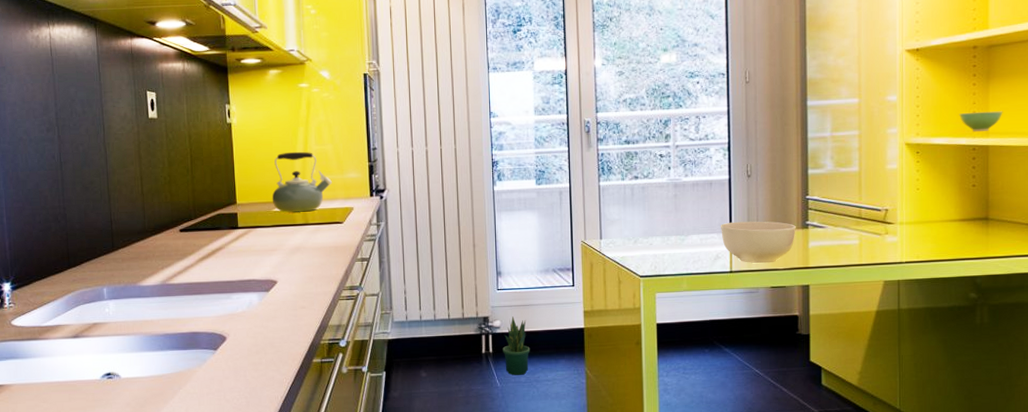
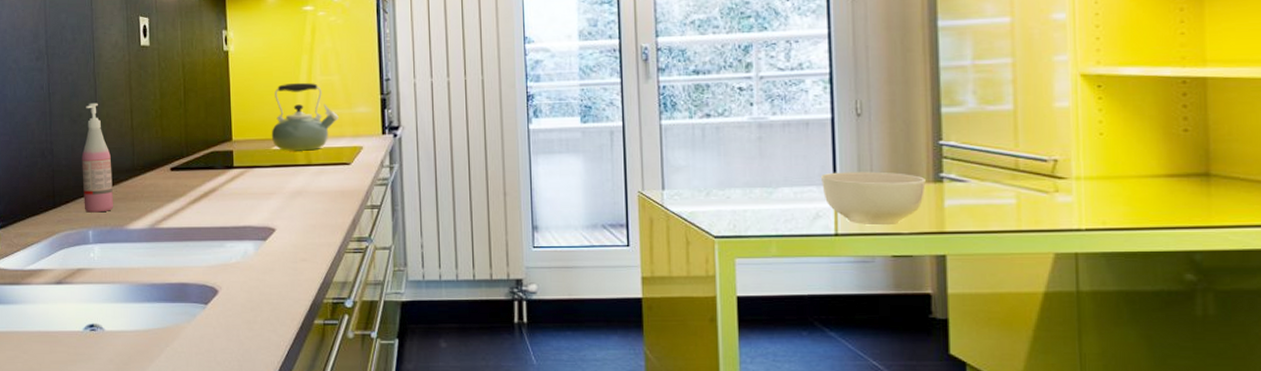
soap dispenser: none [94,171,127,272] -> present [81,103,114,213]
planter: present [502,316,530,376] -> none [539,280,574,352]
bowl: present [959,111,1003,133] -> none [1160,32,1227,60]

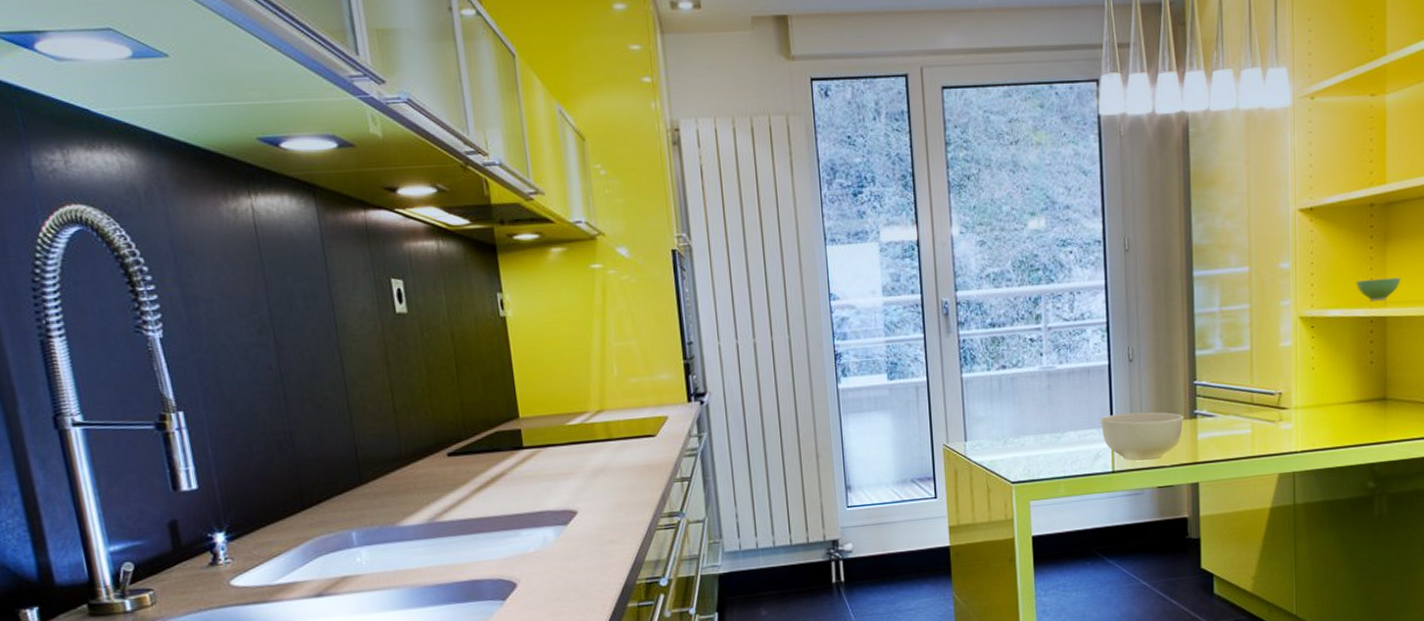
soap dispenser: present [81,103,114,213] -> none [332,383,381,512]
kettle: present [271,82,339,151] -> none [564,349,639,427]
bowl: none [1160,32,1227,60] -> present [1356,277,1401,302]

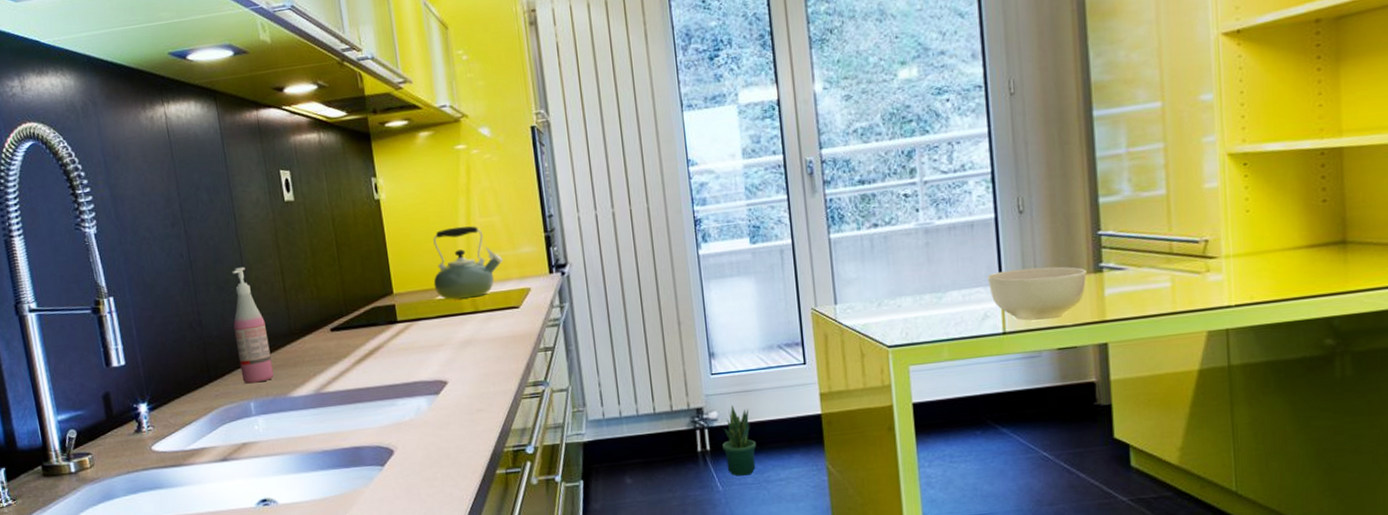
soap dispenser: none [332,383,381,512] -> present [232,267,275,384]
kettle: none [564,349,639,427] -> present [433,226,503,300]
planter: none [856,537,889,607] -> present [722,405,757,476]
bowl: present [1356,277,1401,302] -> none [1300,100,1361,132]

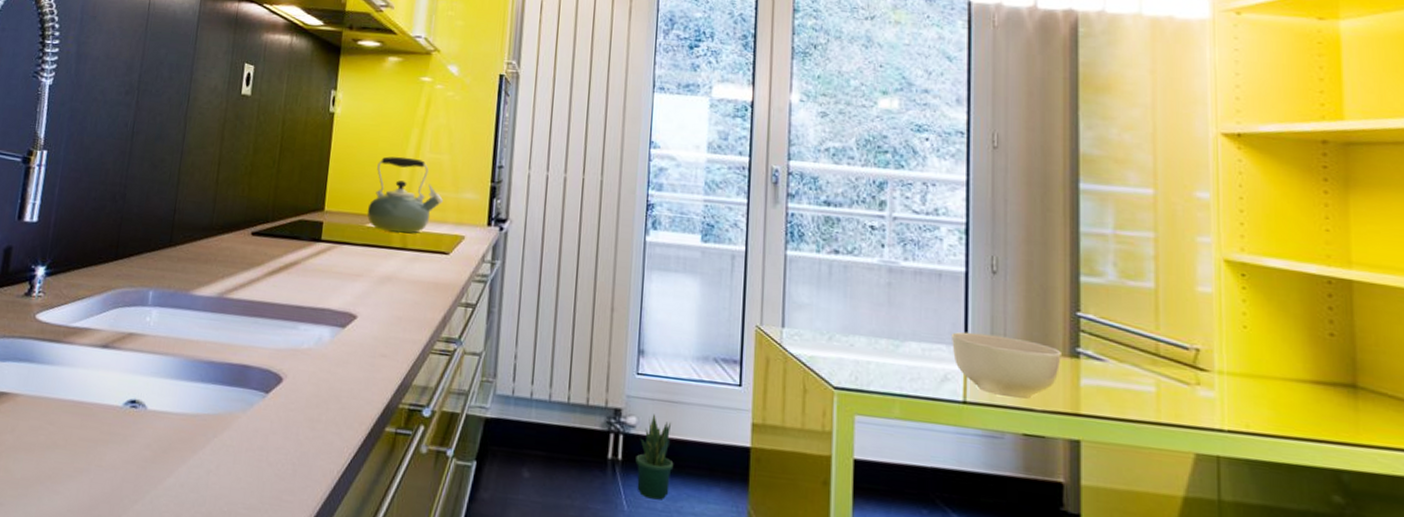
soap dispenser: present [232,267,275,384] -> none [148,149,189,272]

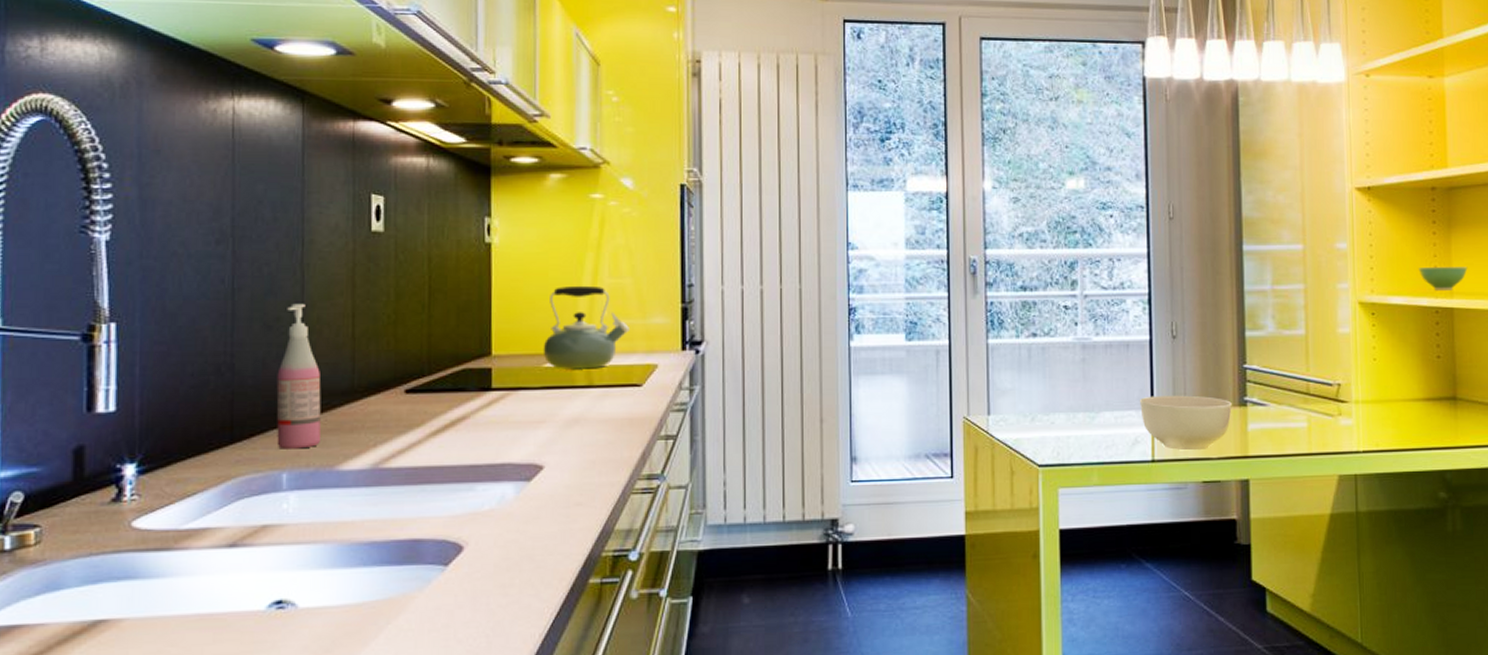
soap dispenser: none [148,149,189,272] -> present [276,303,322,449]
planter: present [635,414,674,500] -> none [856,518,893,601]
bowl: none [1304,229,1372,260] -> present [1418,266,1468,292]

